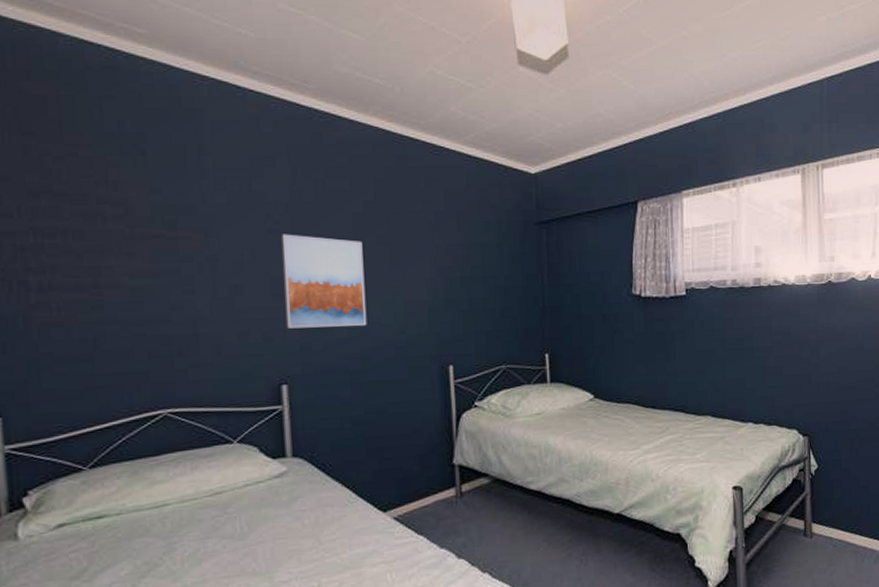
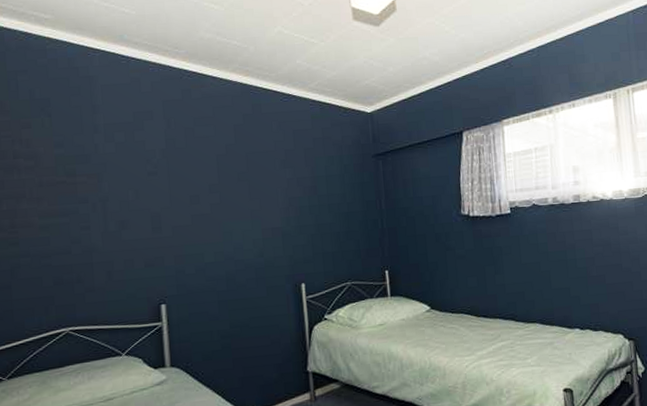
wall art: present [280,234,367,329] -> none [158,175,231,256]

